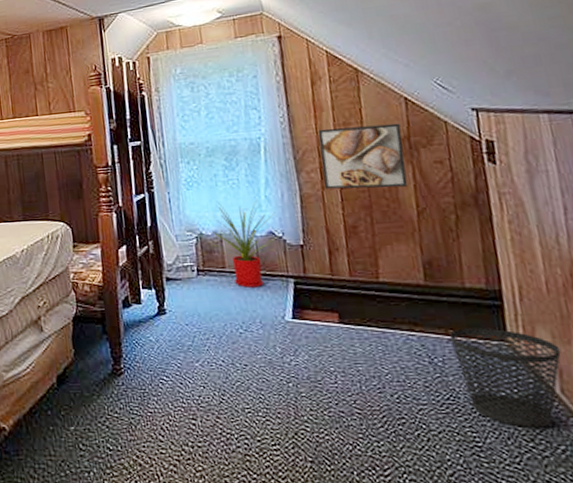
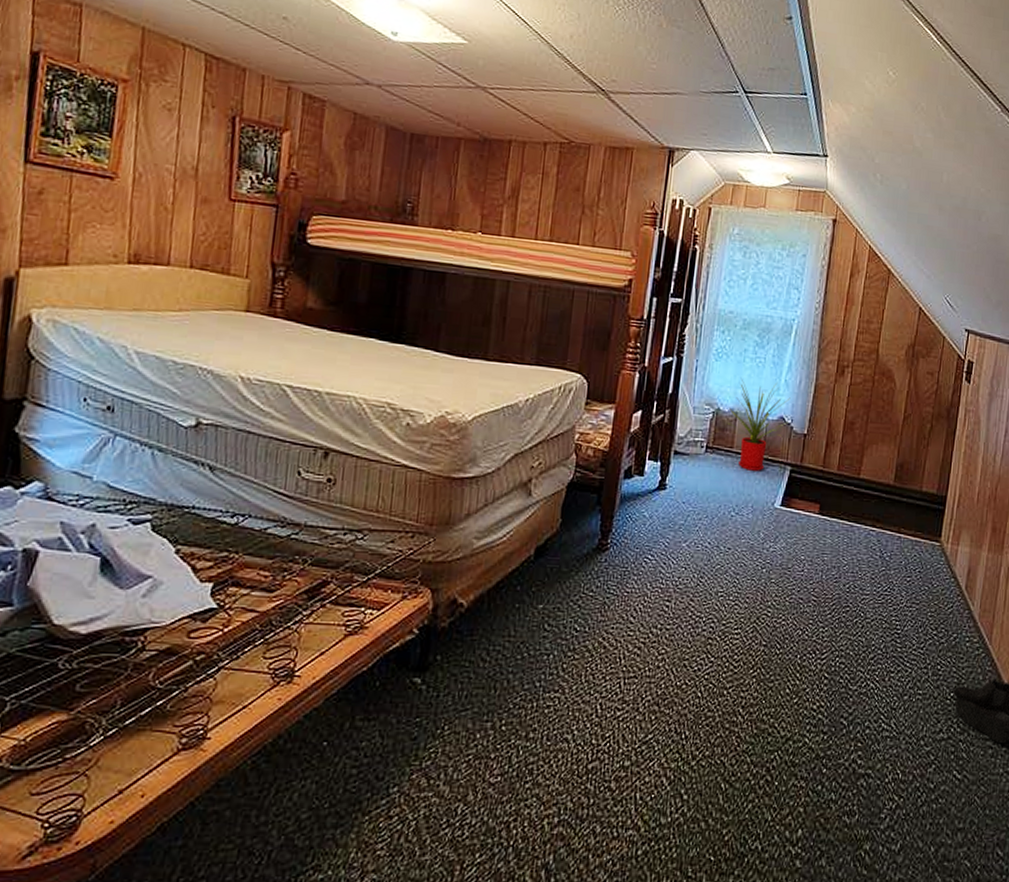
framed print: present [317,123,408,190] -> none [837,322,910,392]
wastebasket: present [450,328,562,428] -> none [900,527,974,618]

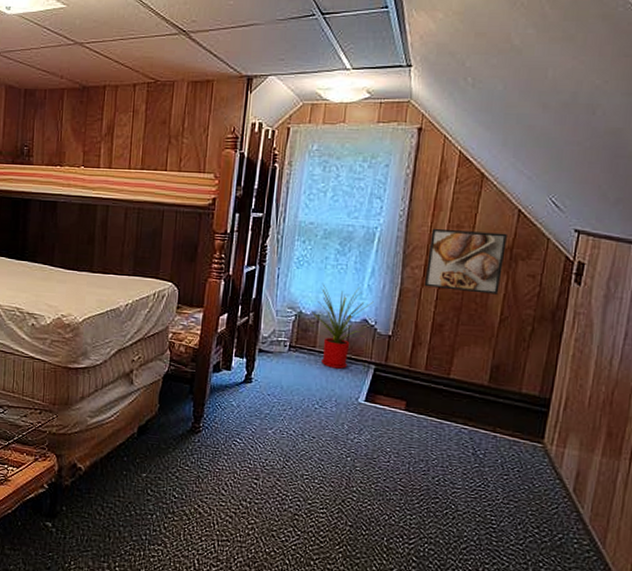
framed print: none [837,322,910,392] -> present [424,228,507,295]

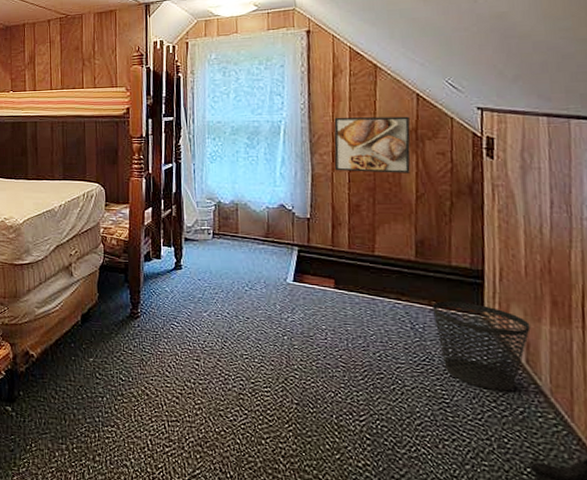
house plant: present [310,283,374,369] -> none [228,174,289,252]
wastebasket: none [496,428,584,518] -> present [432,301,531,391]

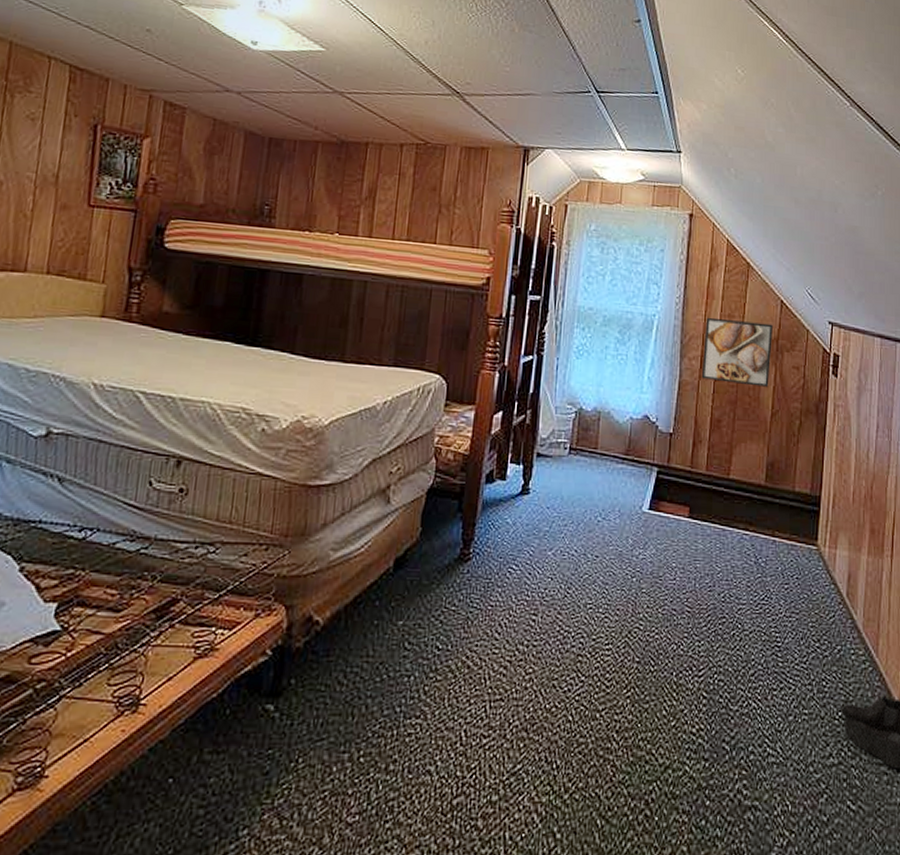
wastebasket: present [432,301,531,391] -> none [775,530,852,629]

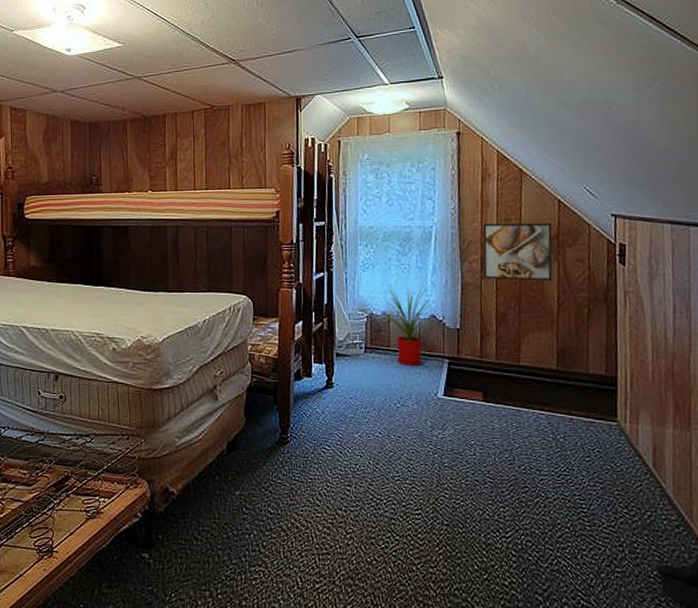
house plant: none [591,375,654,473] -> present [380,283,440,366]

